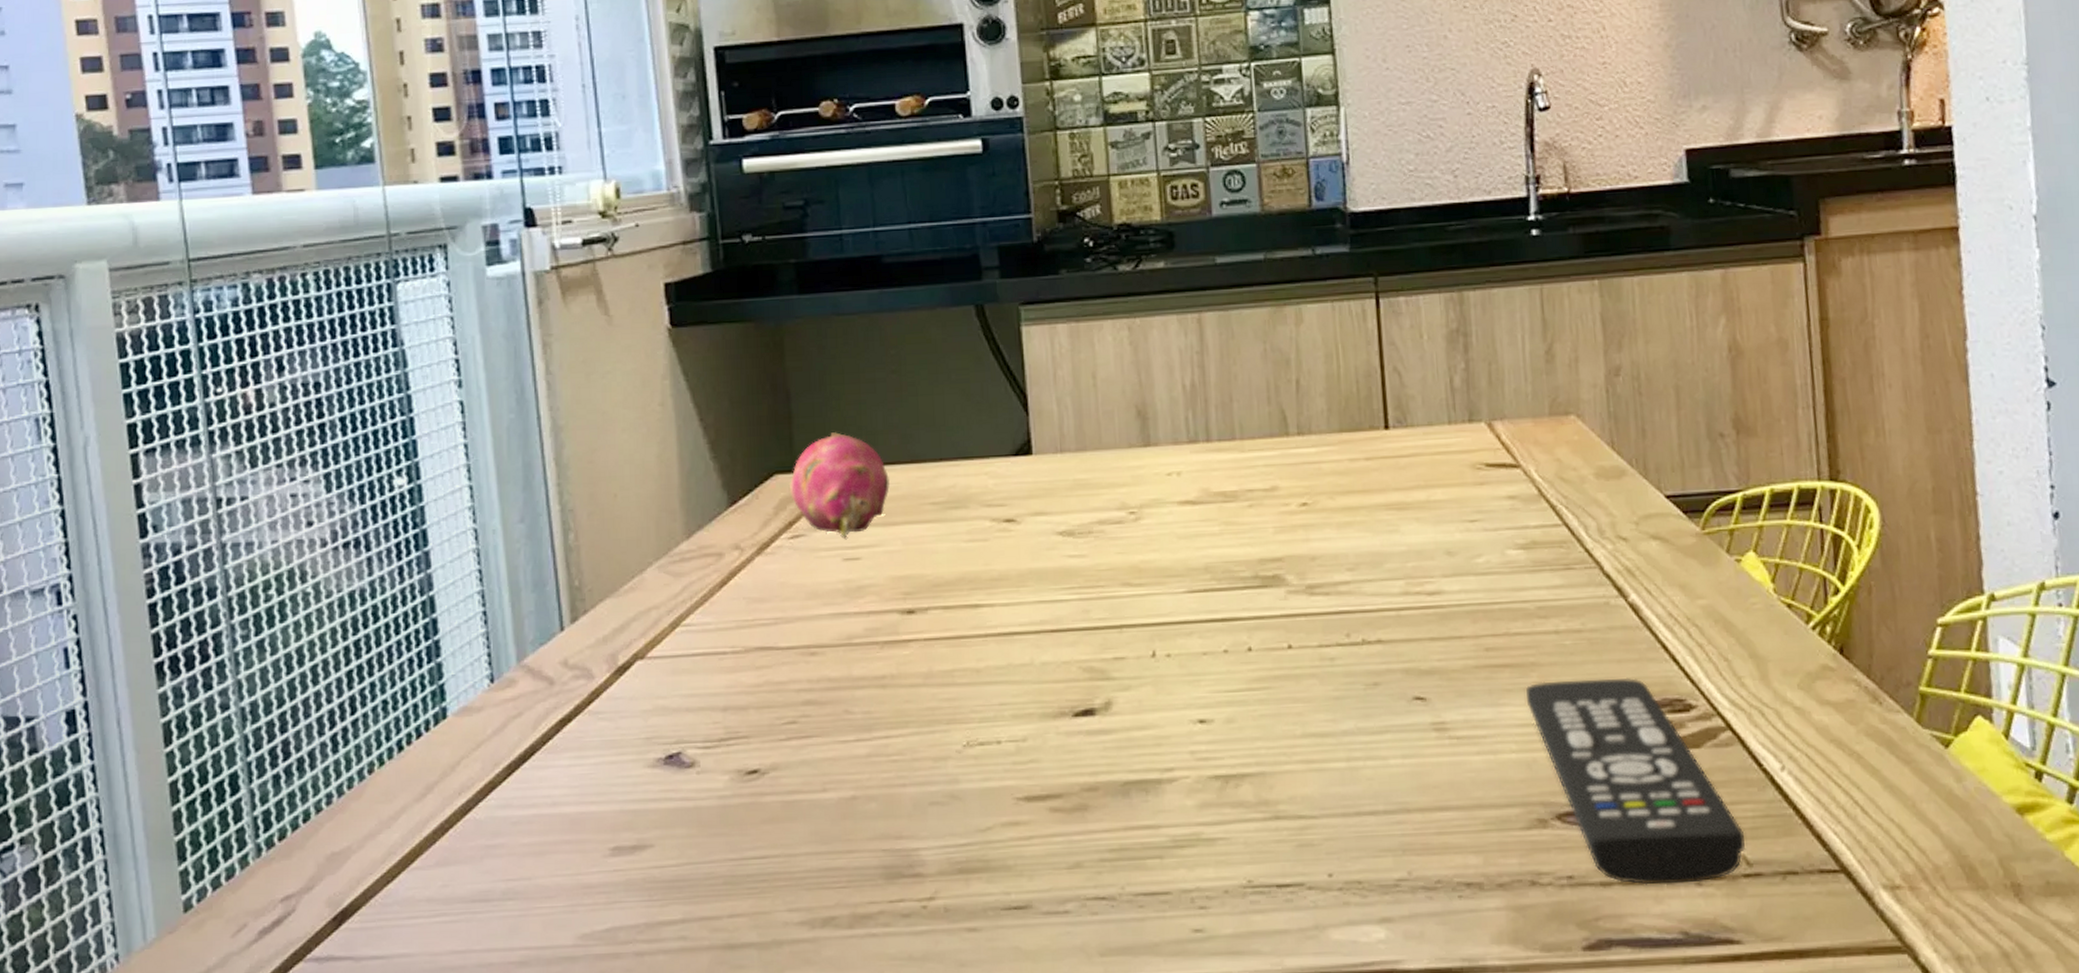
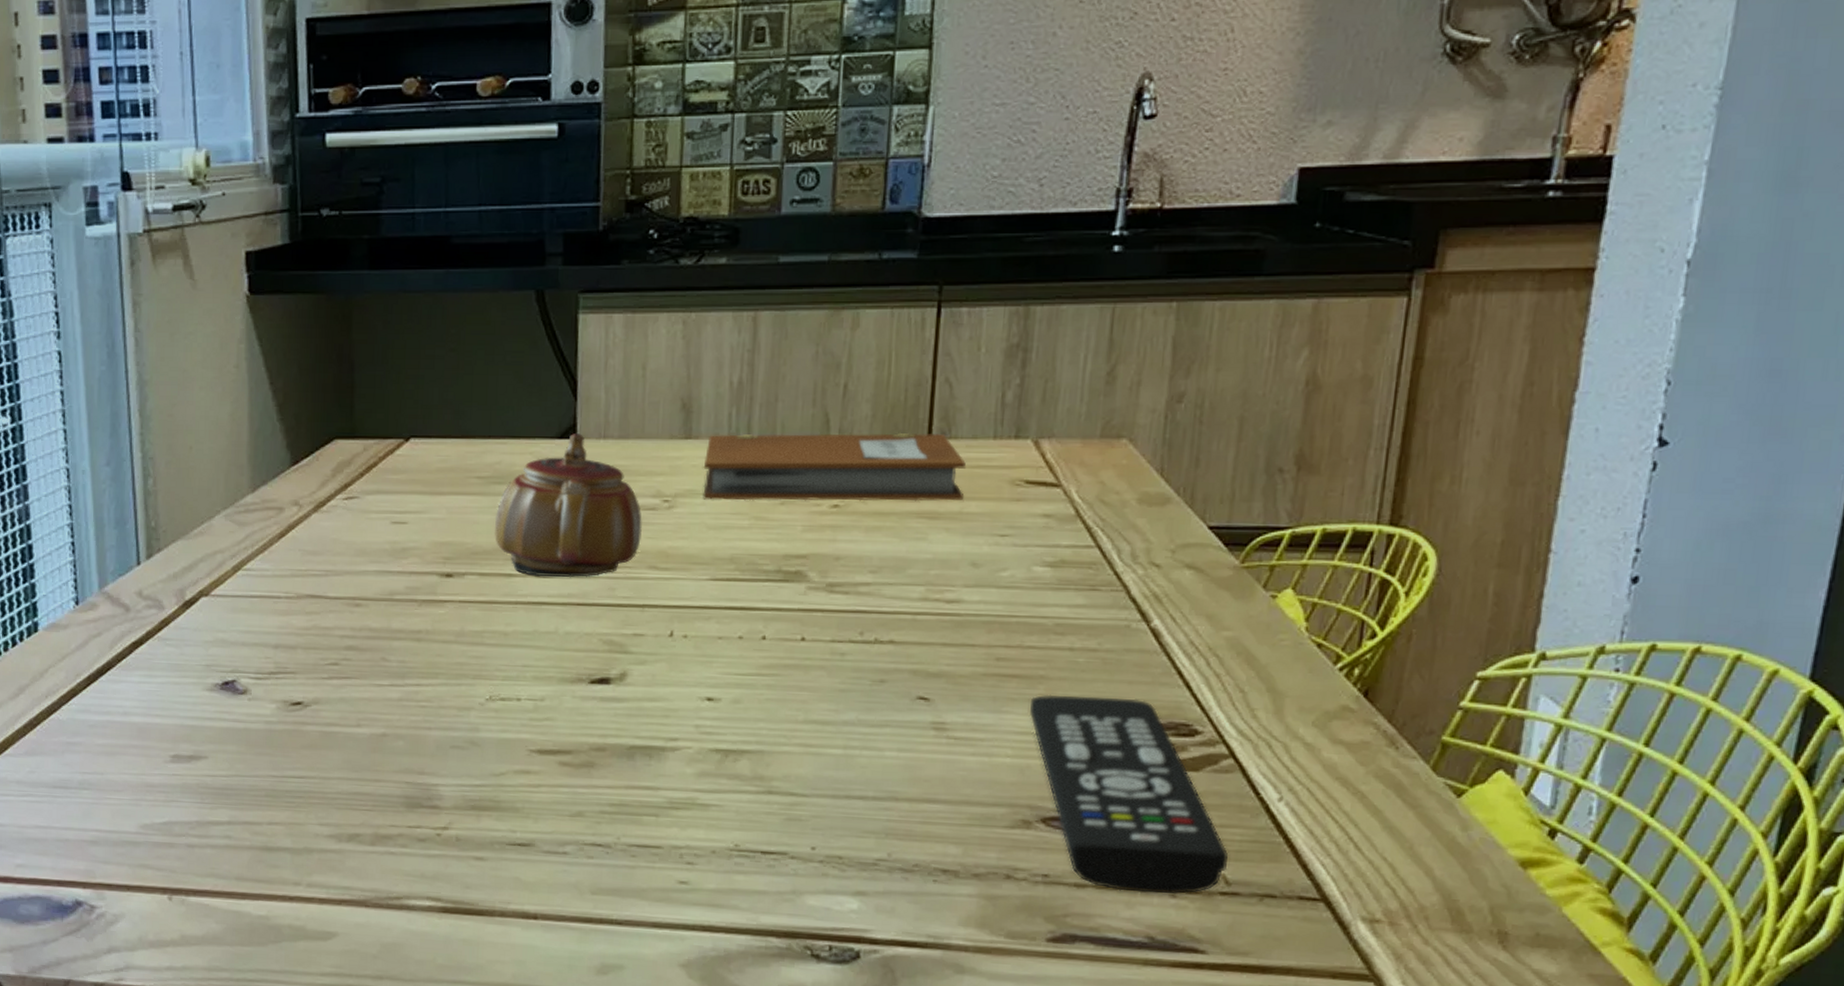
fruit: present [789,432,890,537] -> none [347,404,440,502]
teapot: none [955,449,1111,605] -> present [495,433,642,578]
notebook: none [1166,423,1428,508] -> present [703,432,966,501]

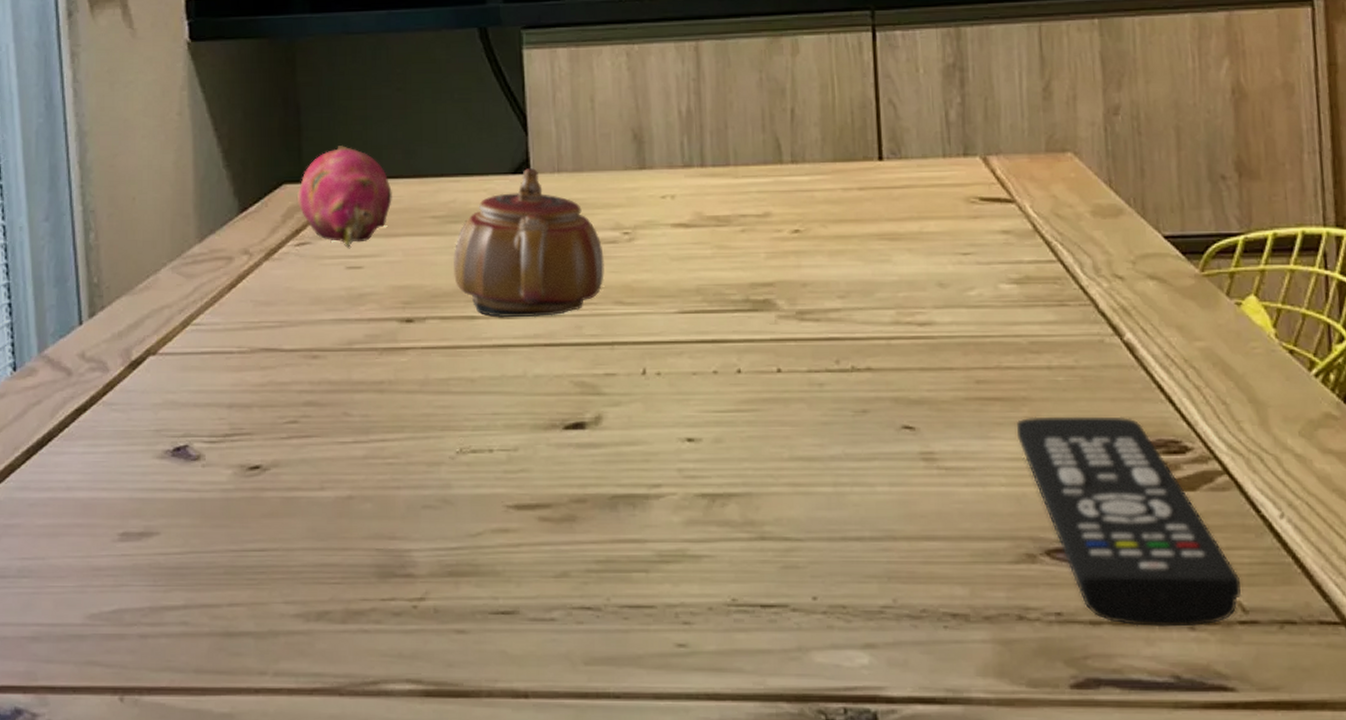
fruit: none [347,404,440,502] -> present [296,146,392,246]
notebook: present [703,432,966,501] -> none [661,154,921,230]

